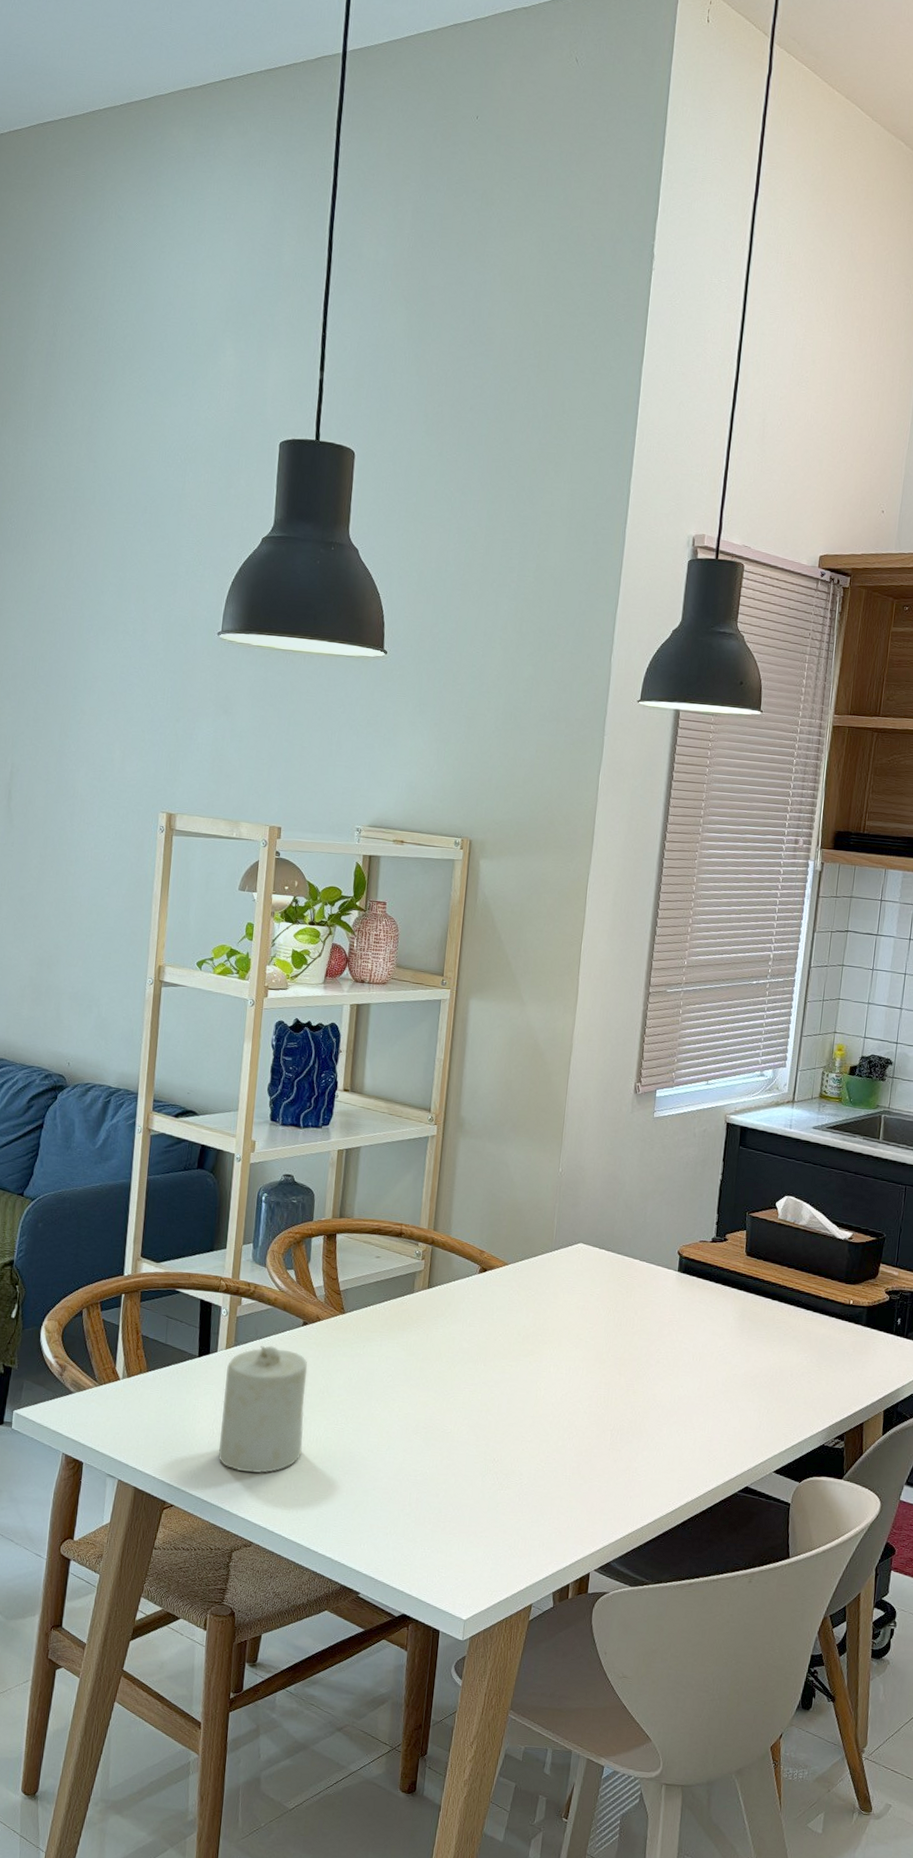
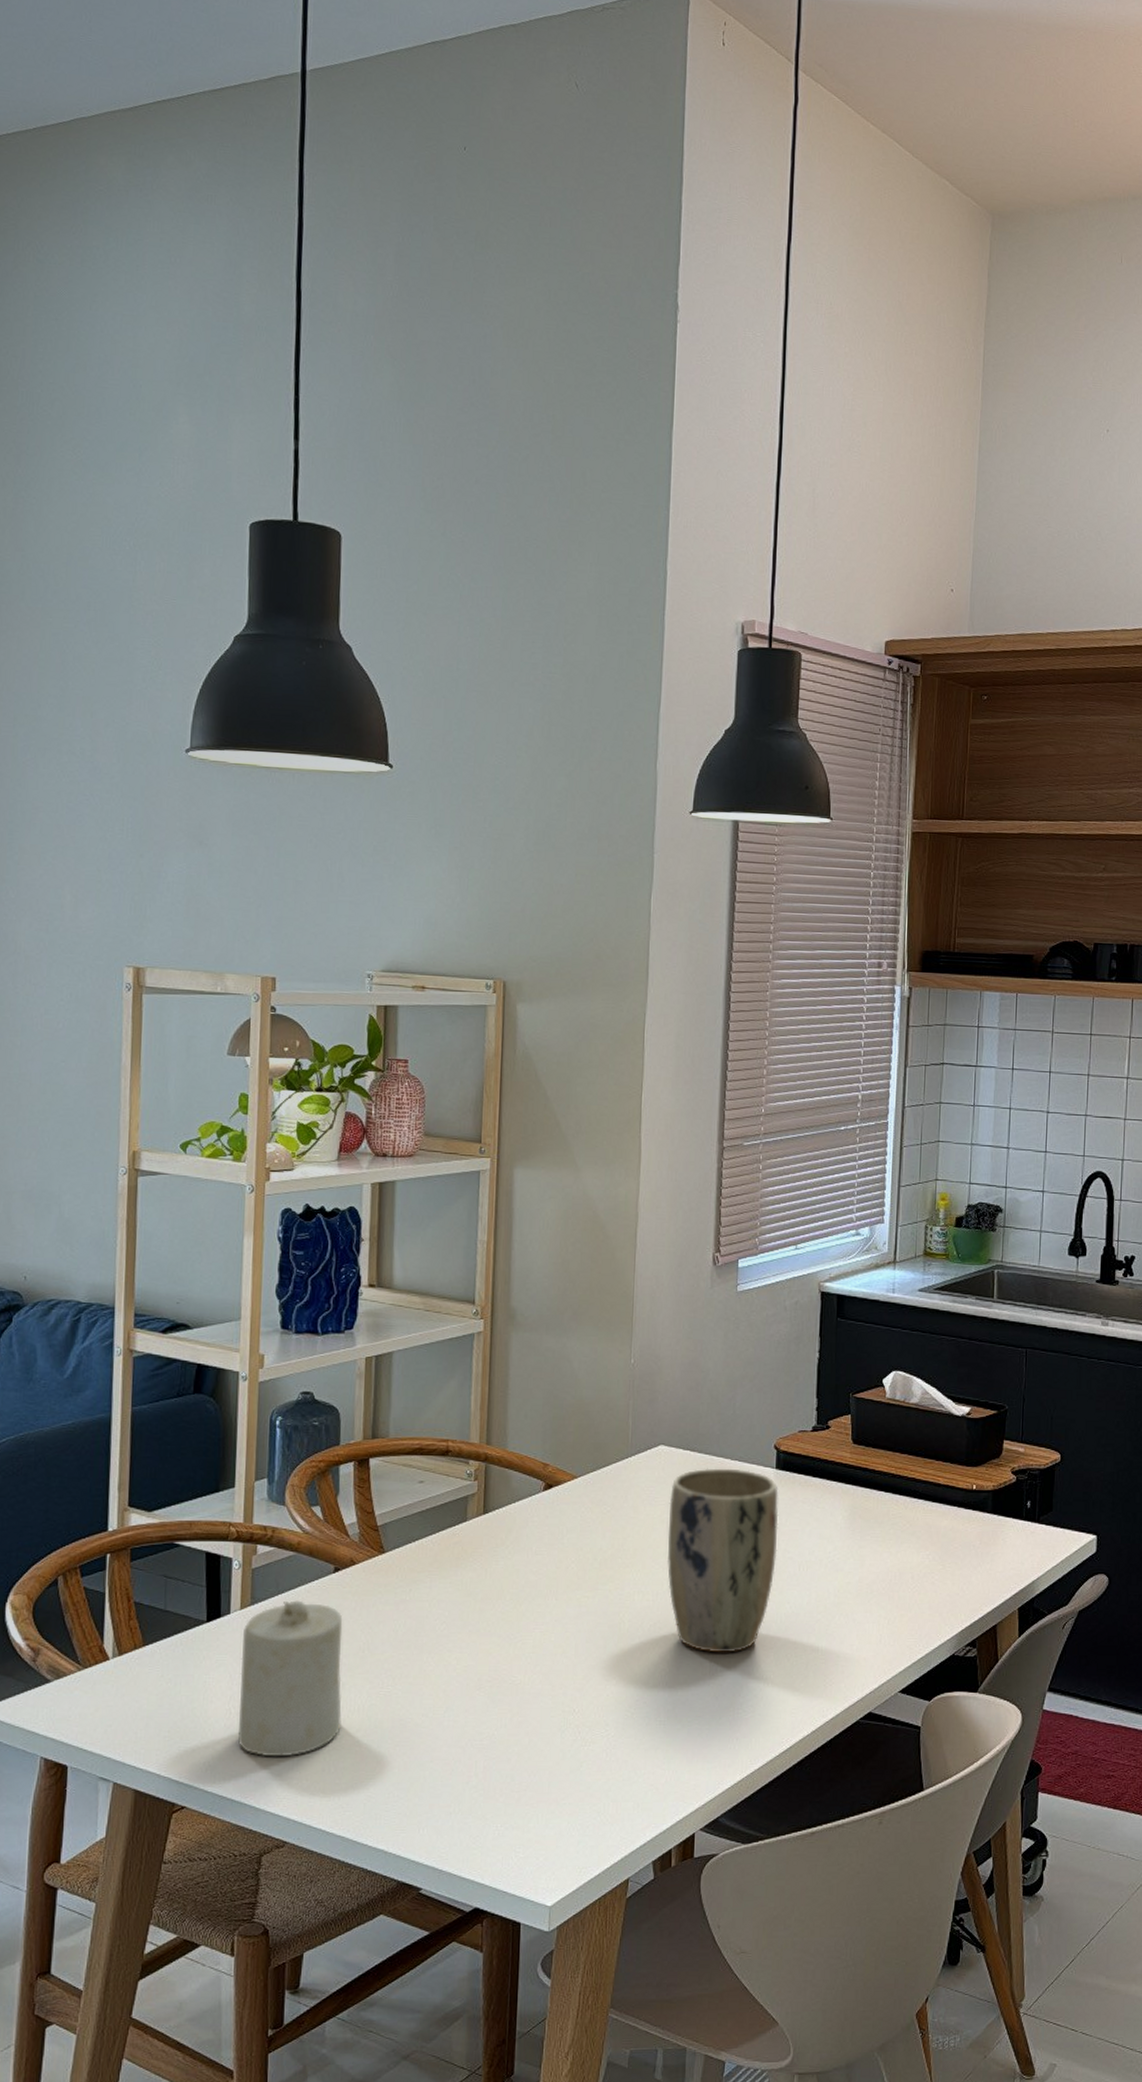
plant pot: none [579,1266,679,1424] -> present [667,1468,779,1653]

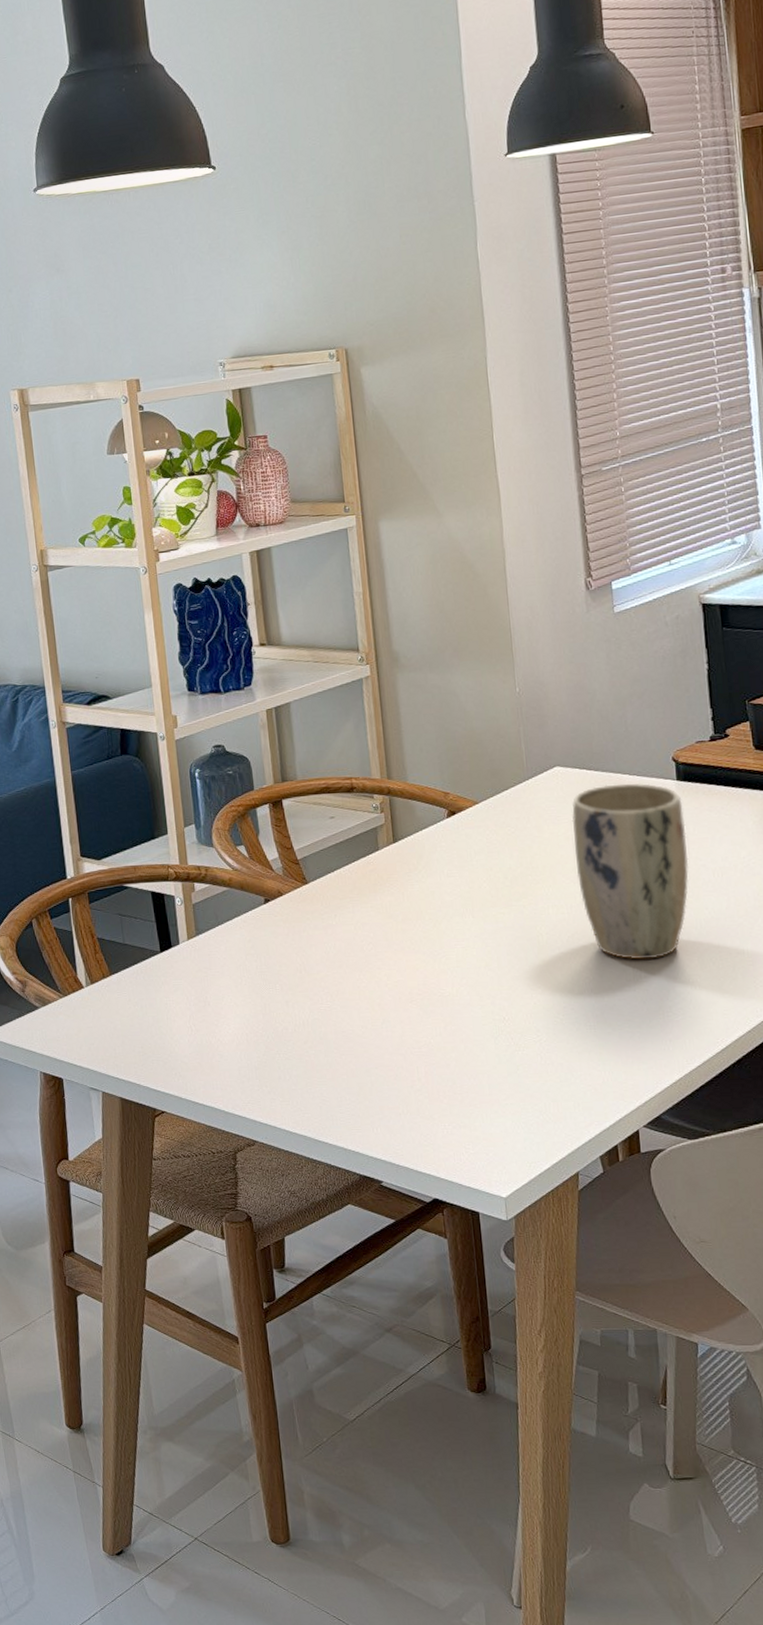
candle: present [238,1600,343,1756] -> none [193,929,290,1067]

